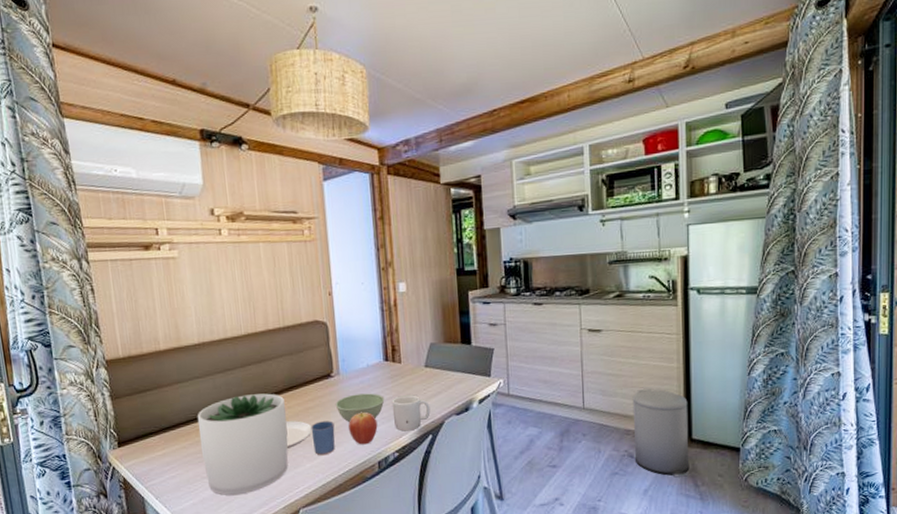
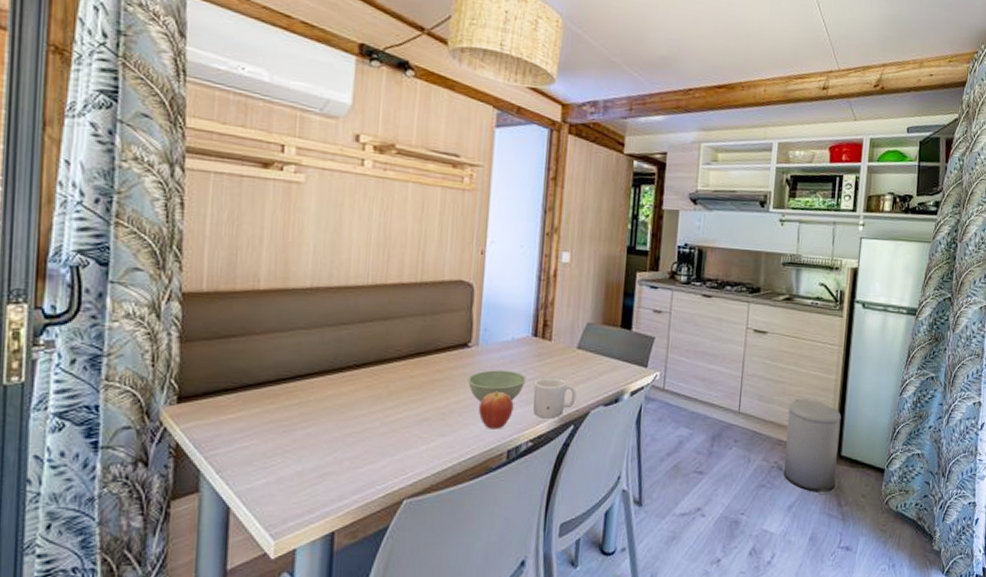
planter: present [197,393,289,496] -> none [289,356,407,477]
plate: present [285,420,312,448] -> none [399,393,435,425]
mug: present [311,421,335,456] -> none [433,397,463,438]

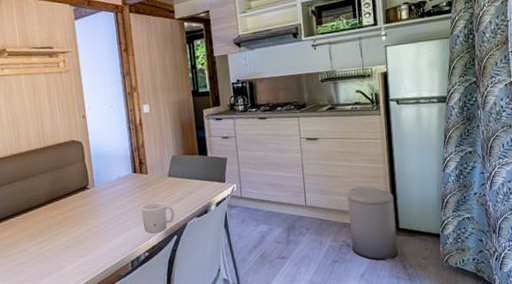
bowl: present [467,370,527,402] -> none [91,201,135,229]
fruit: present [479,391,514,430] -> none [104,218,130,247]

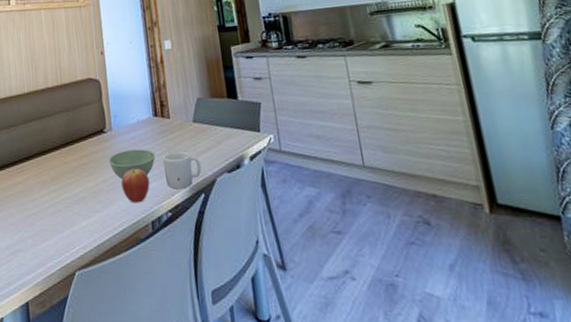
bowl: none [91,201,135,229] -> present [108,149,156,180]
fruit: none [104,218,130,247] -> present [121,168,150,203]
pedal bin: present [347,187,399,262] -> none [417,145,502,251]

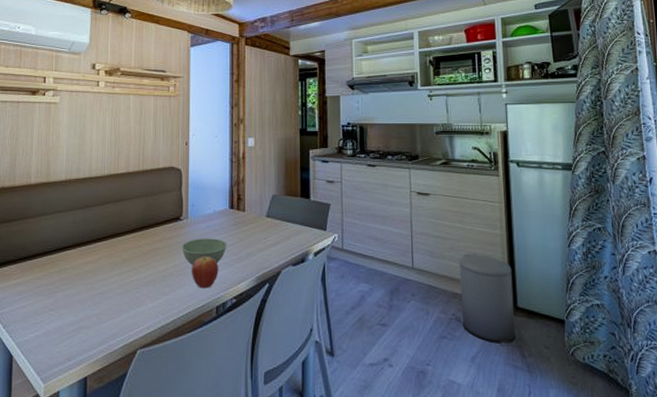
mug: present [162,151,202,190] -> none [233,243,269,278]
pedal bin: none [417,145,502,251] -> present [459,254,516,346]

